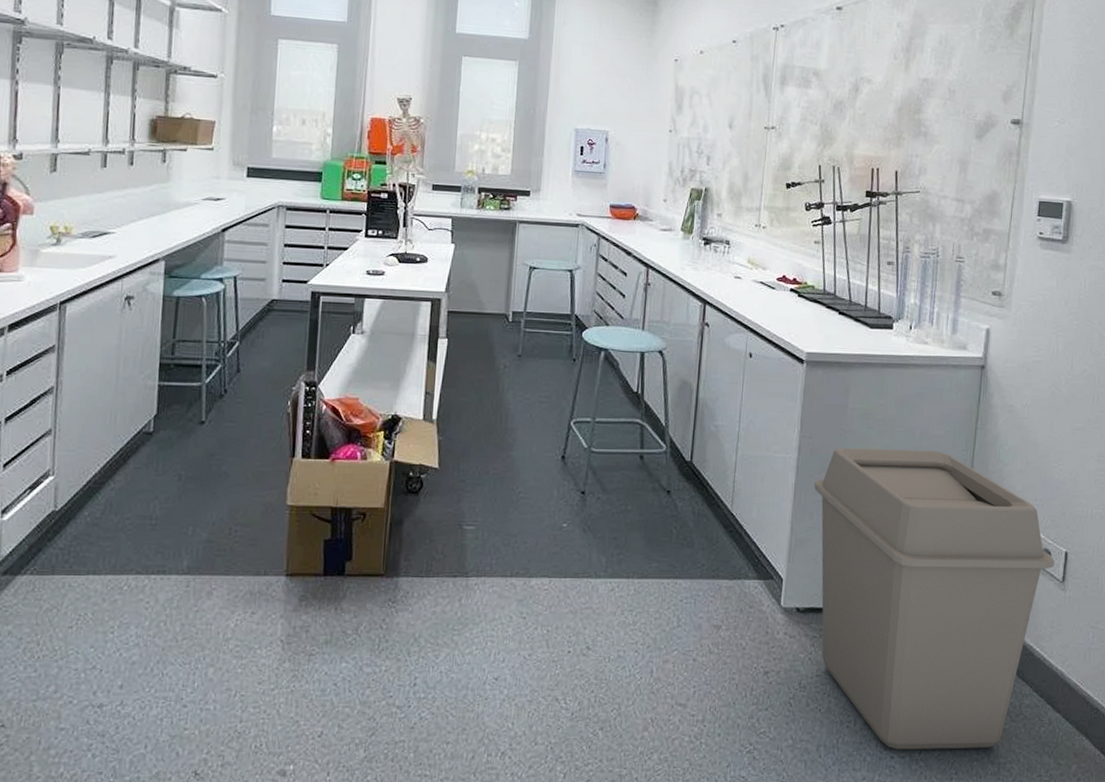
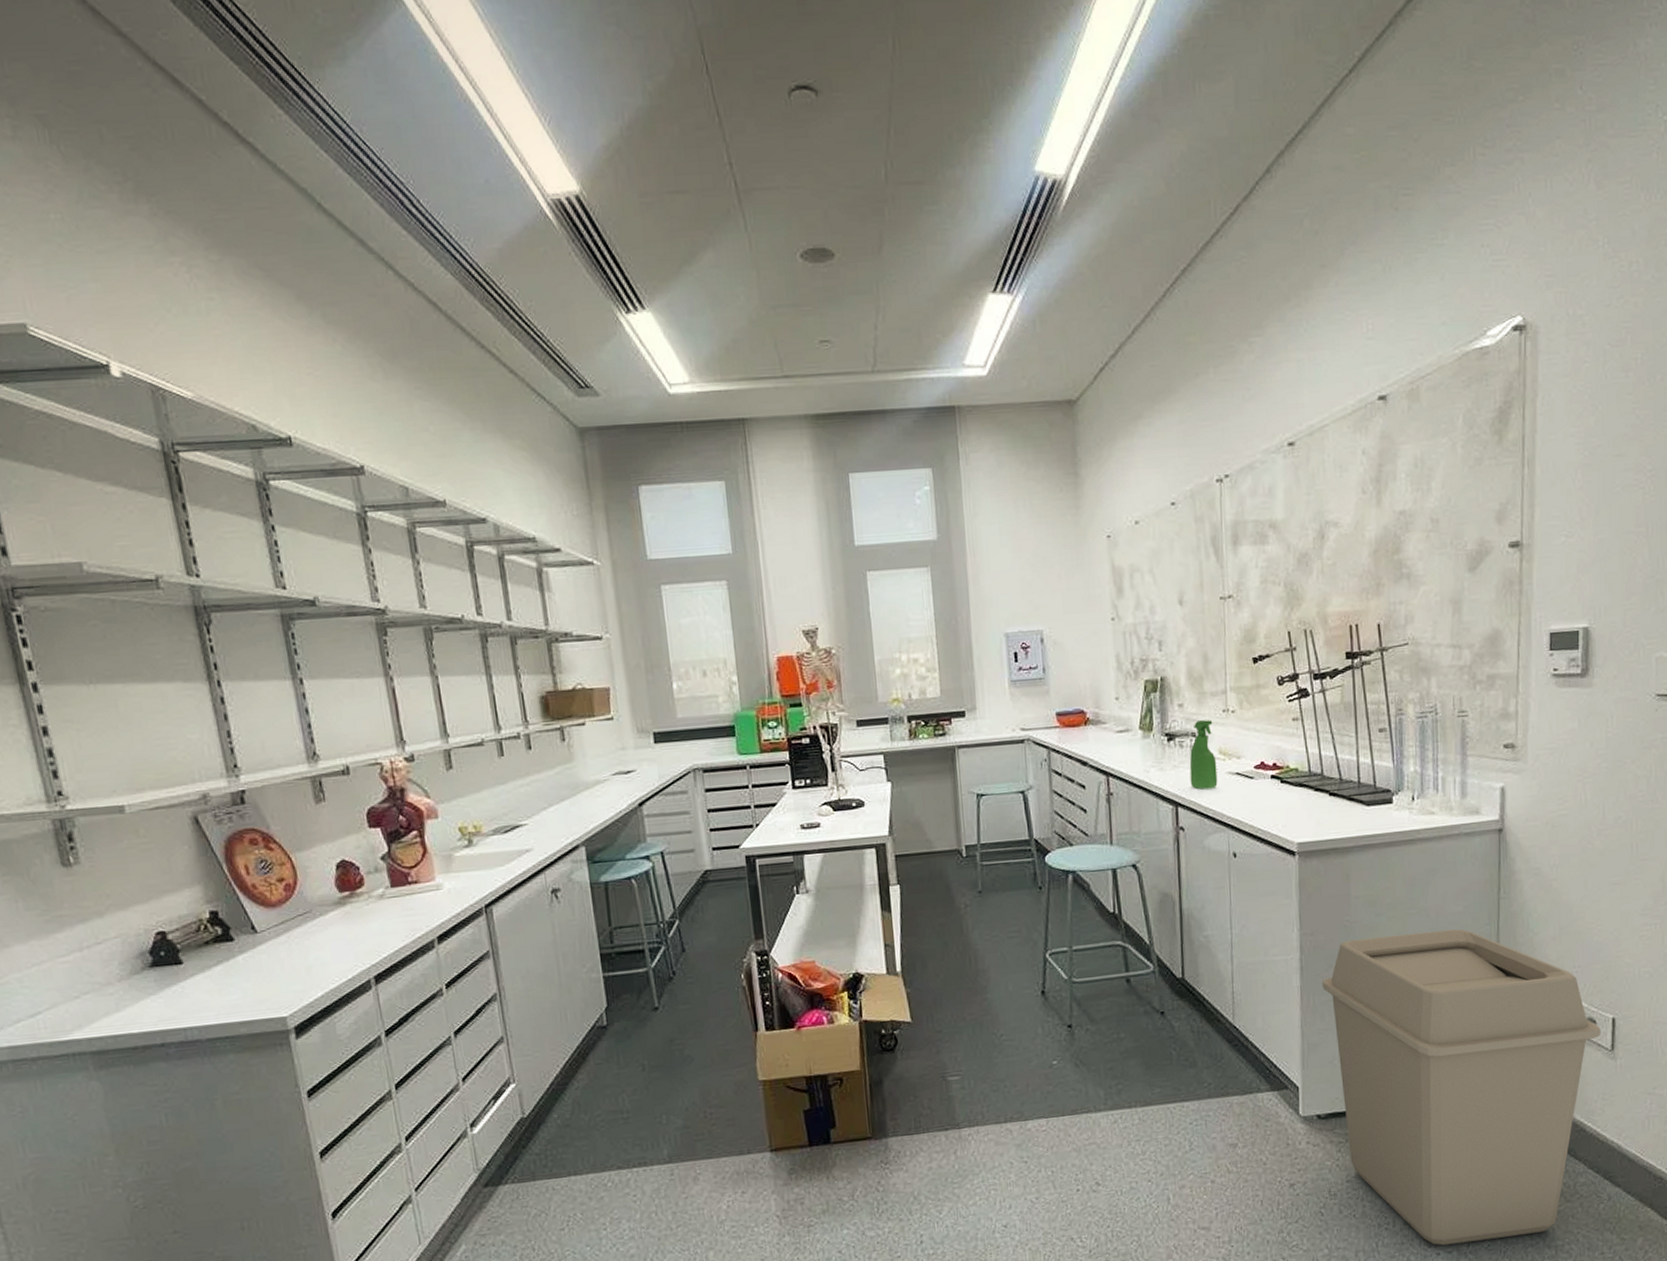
spray bottle: none [719,231,746,293] -> present [1189,720,1218,790]

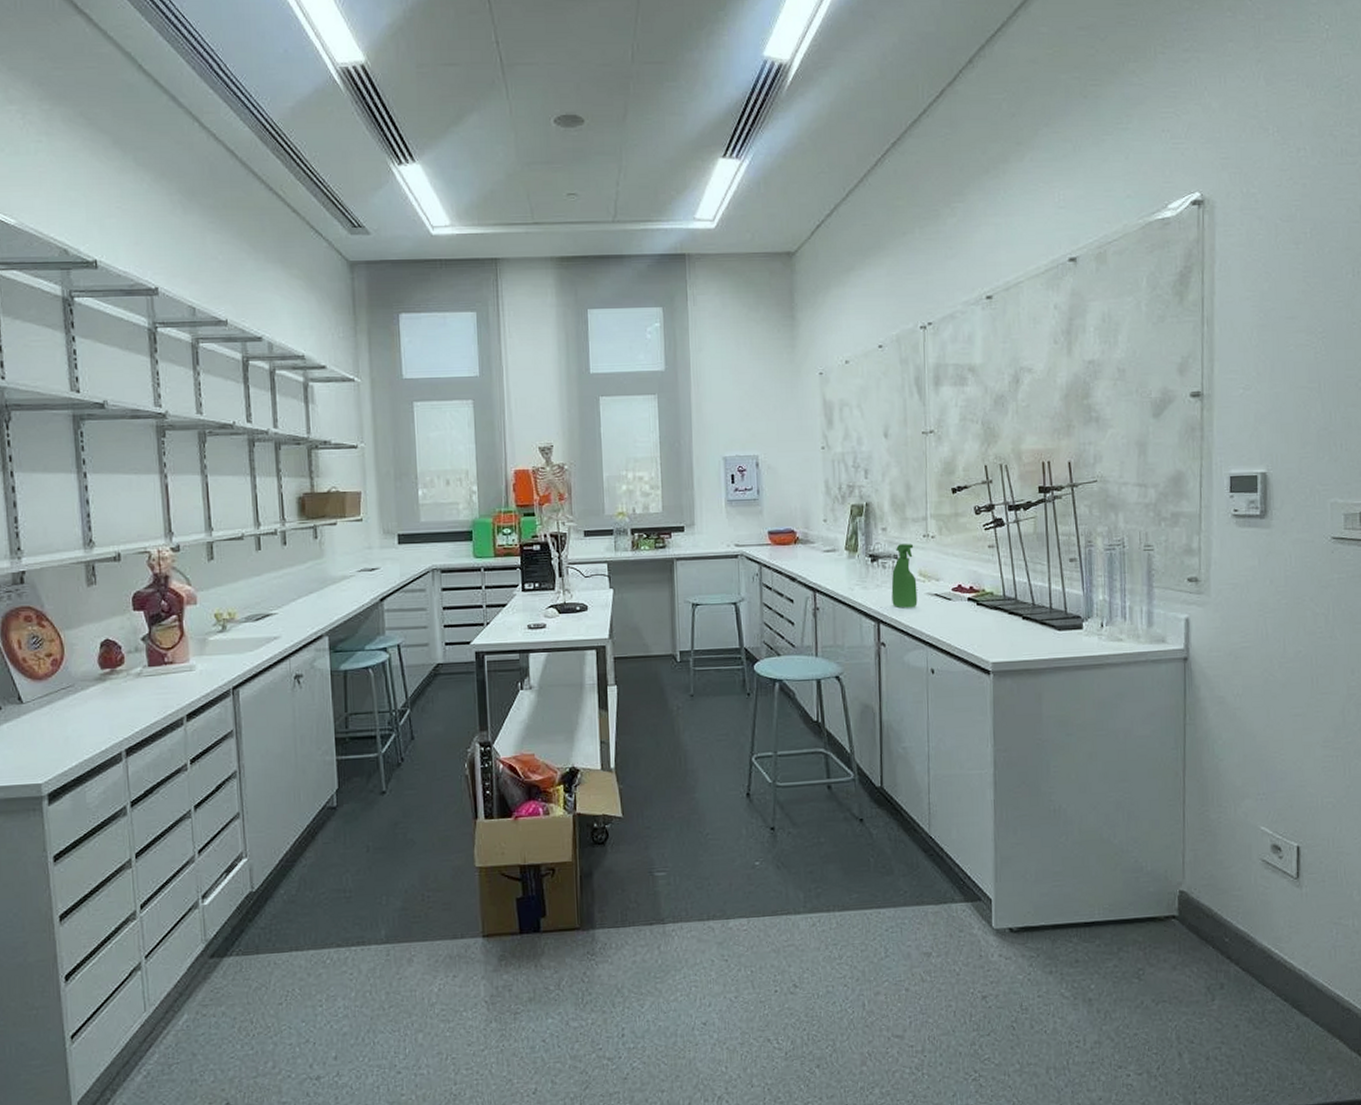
trash bin: present [1322,929,1601,1246] -> none [1015,752,1286,1067]

